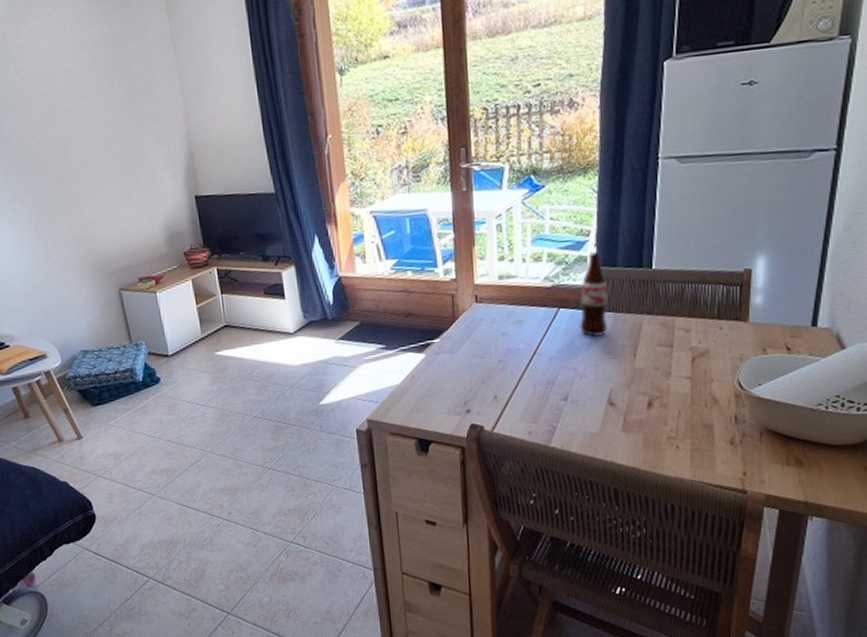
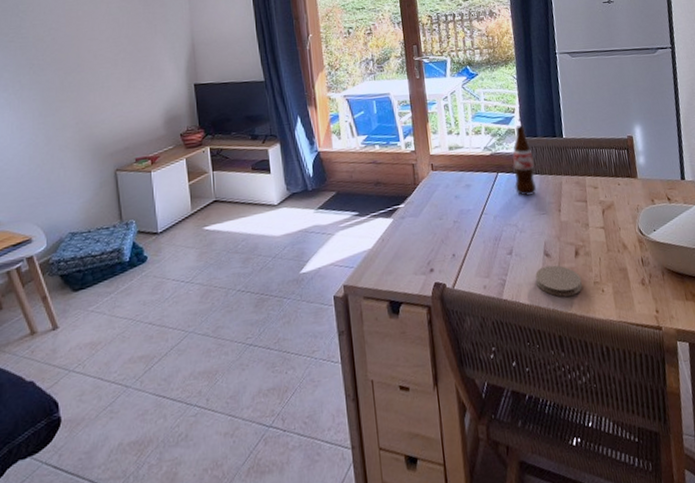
coaster: none [594,415,652,450] -> present [535,265,582,297]

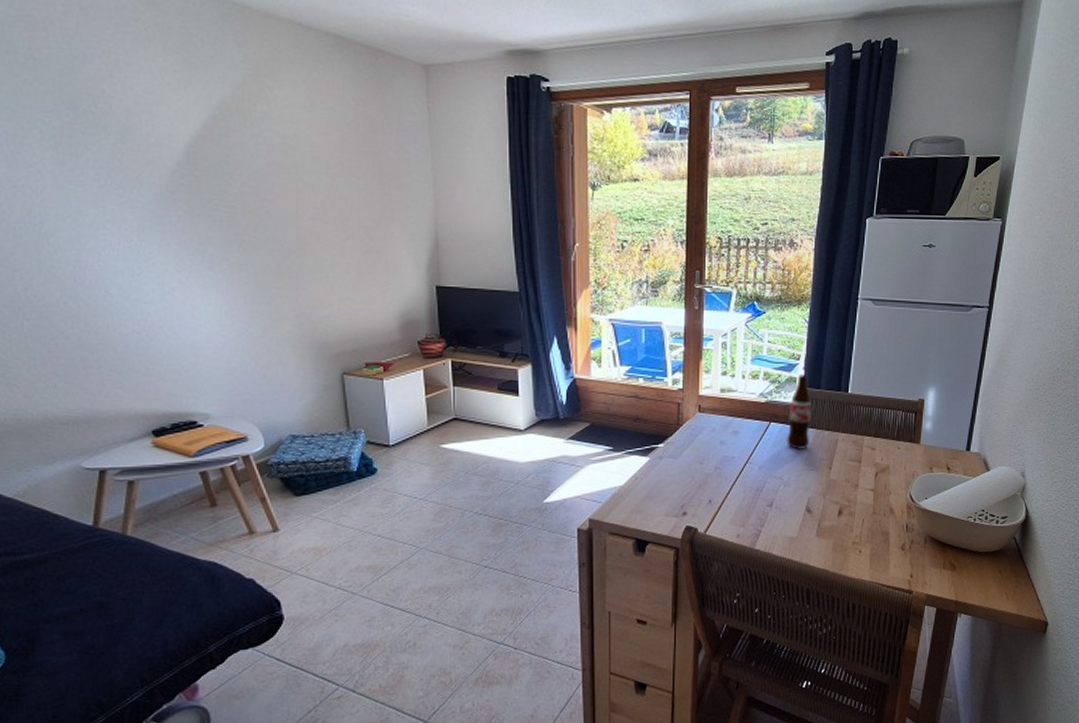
coaster: present [535,265,582,297] -> none [793,521,841,553]

